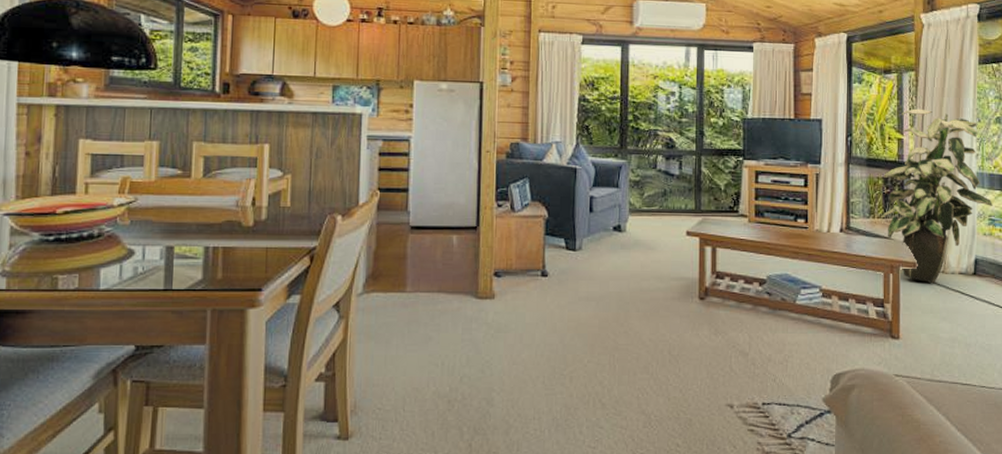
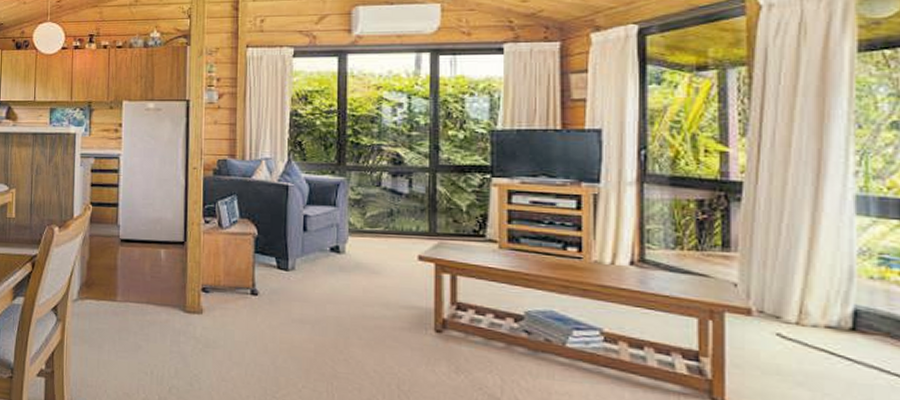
indoor plant: present [881,108,993,284] -> none [693,113,885,338]

